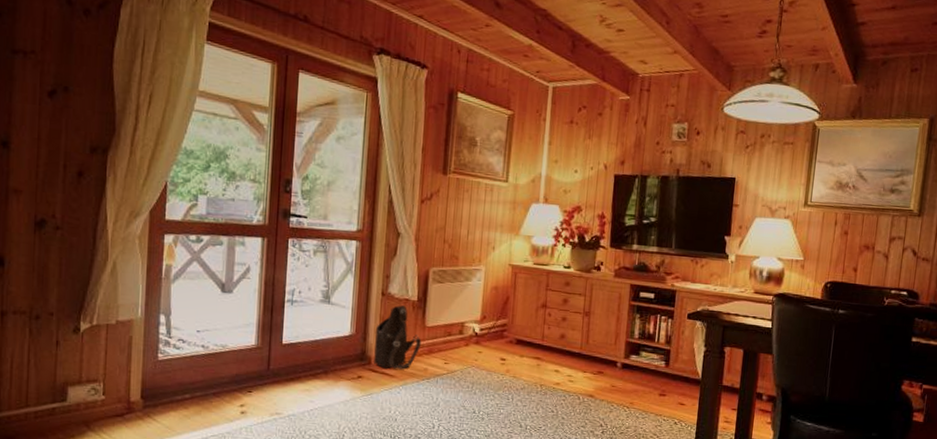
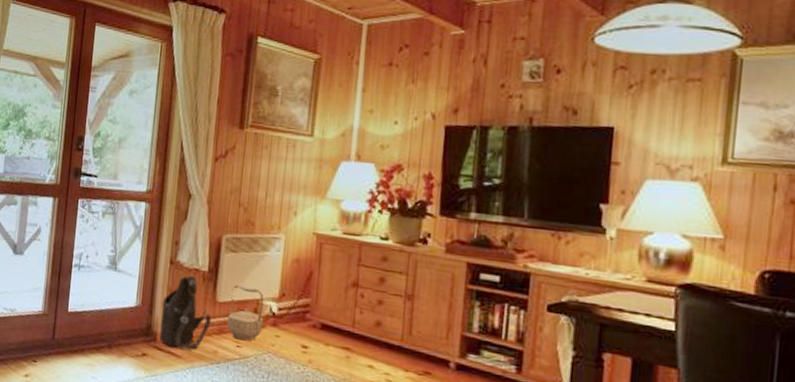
basket: none [435,311,468,358] -> present [227,285,264,341]

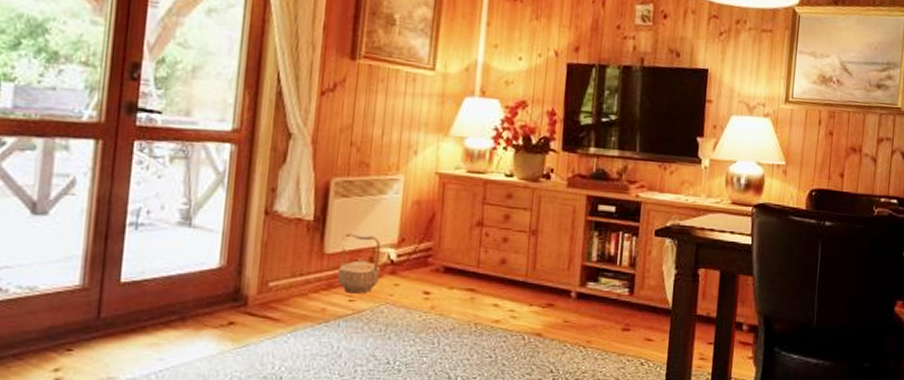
shoulder bag: present [159,276,212,349] -> none [252,227,319,311]

